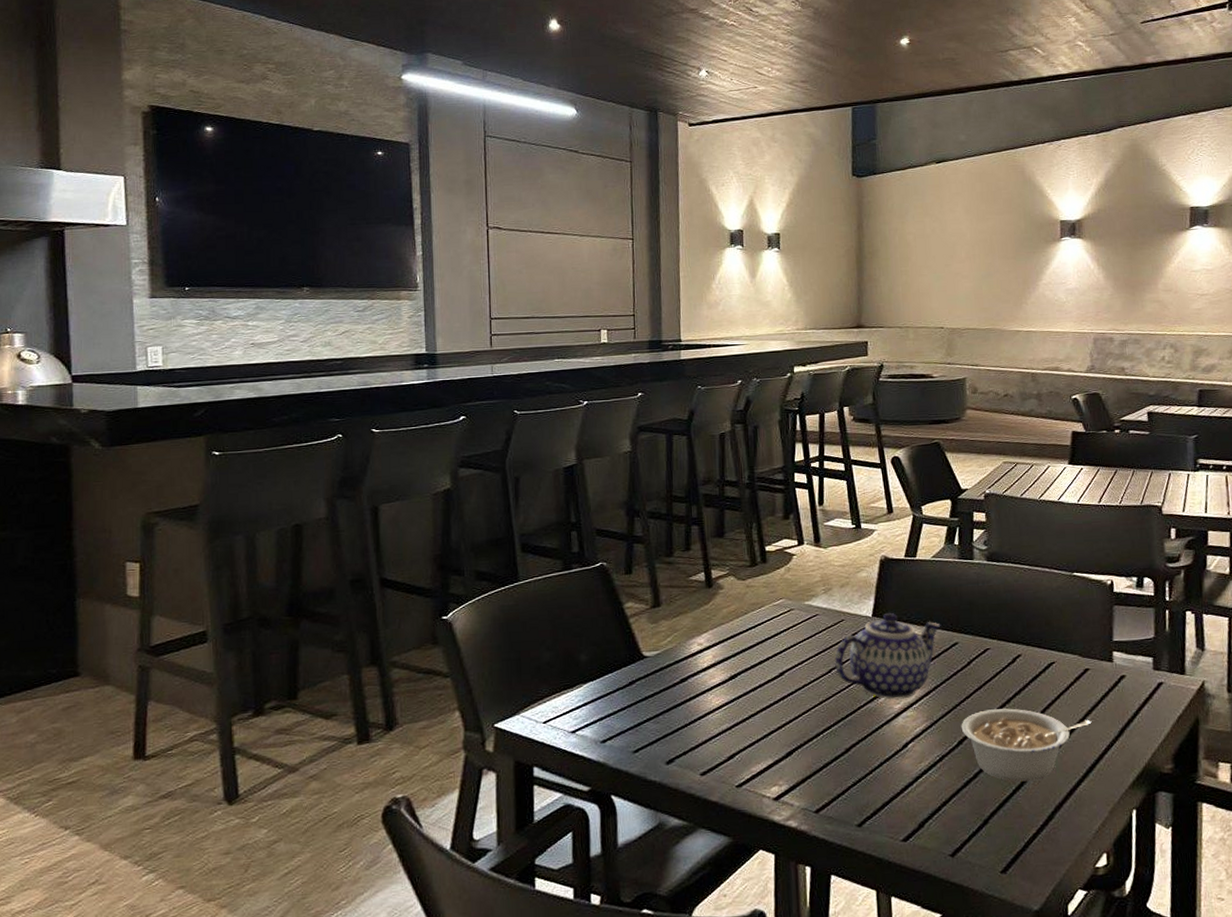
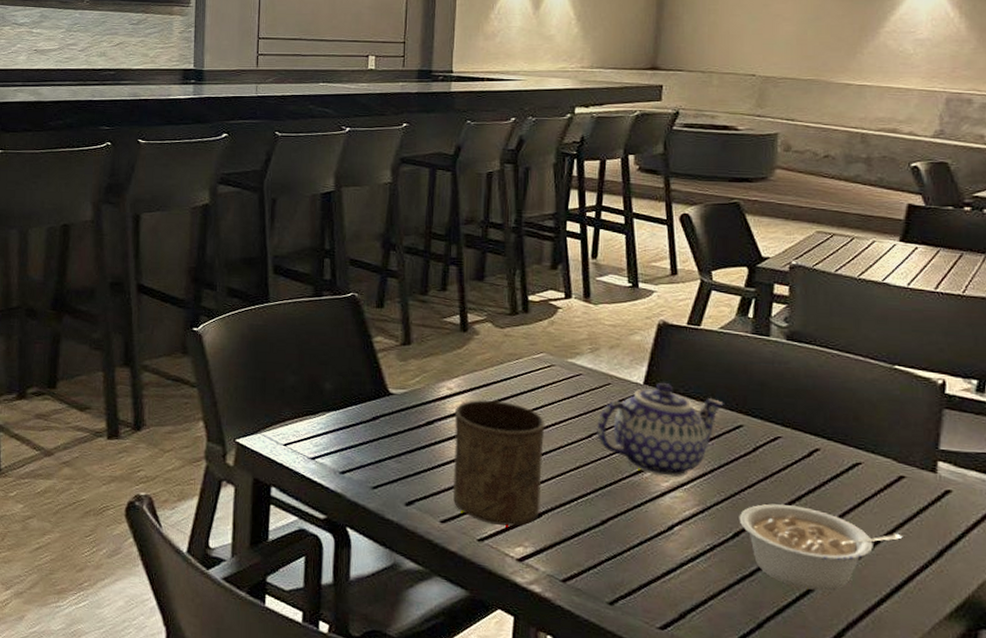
cup: none [706,649,791,769] -> present [453,400,545,527]

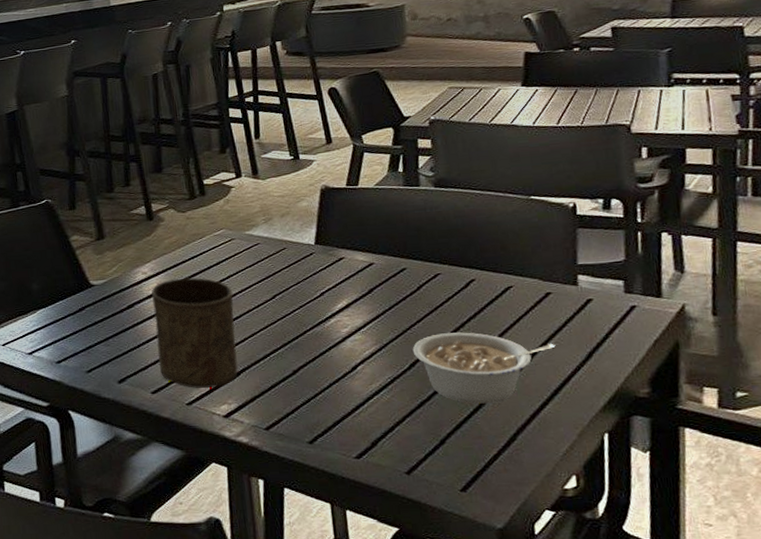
teapot: present [597,382,724,478] -> none [278,240,387,324]

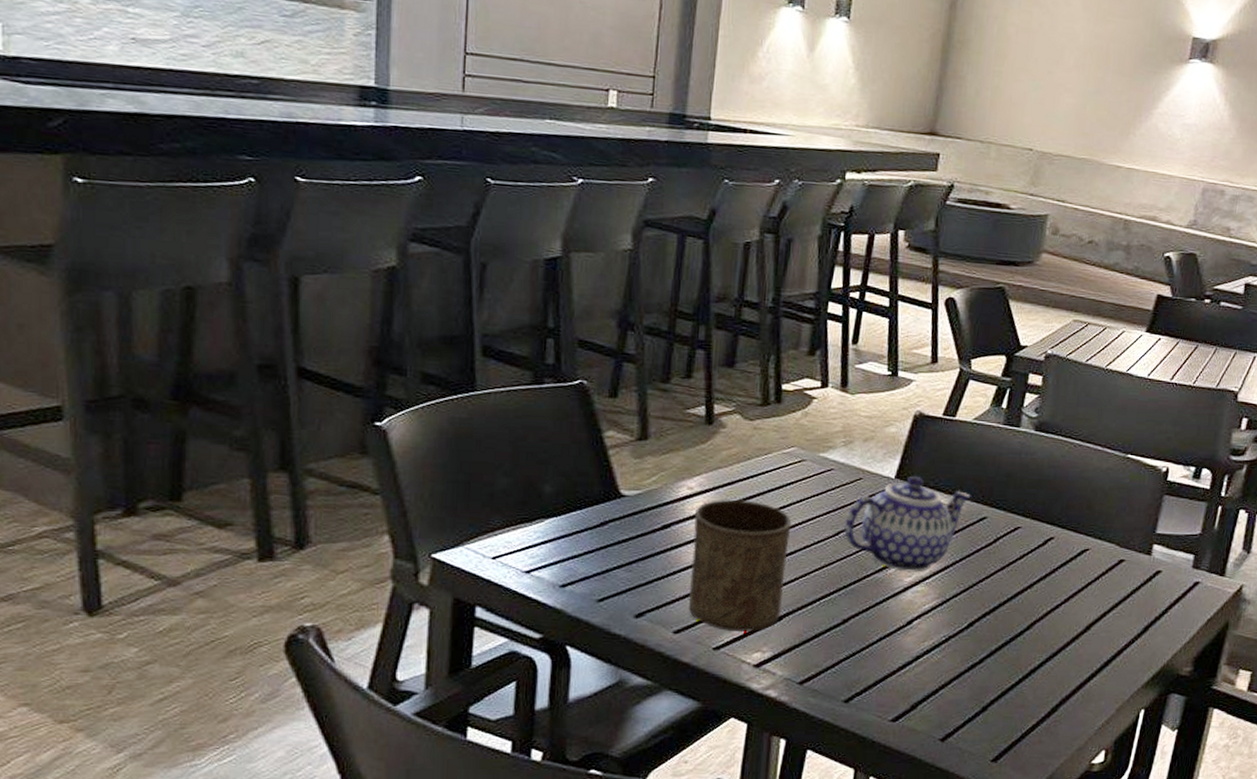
teapot: none [278,240,387,324] -> present [844,475,971,572]
legume: present [412,332,556,404] -> none [974,592,1117,671]

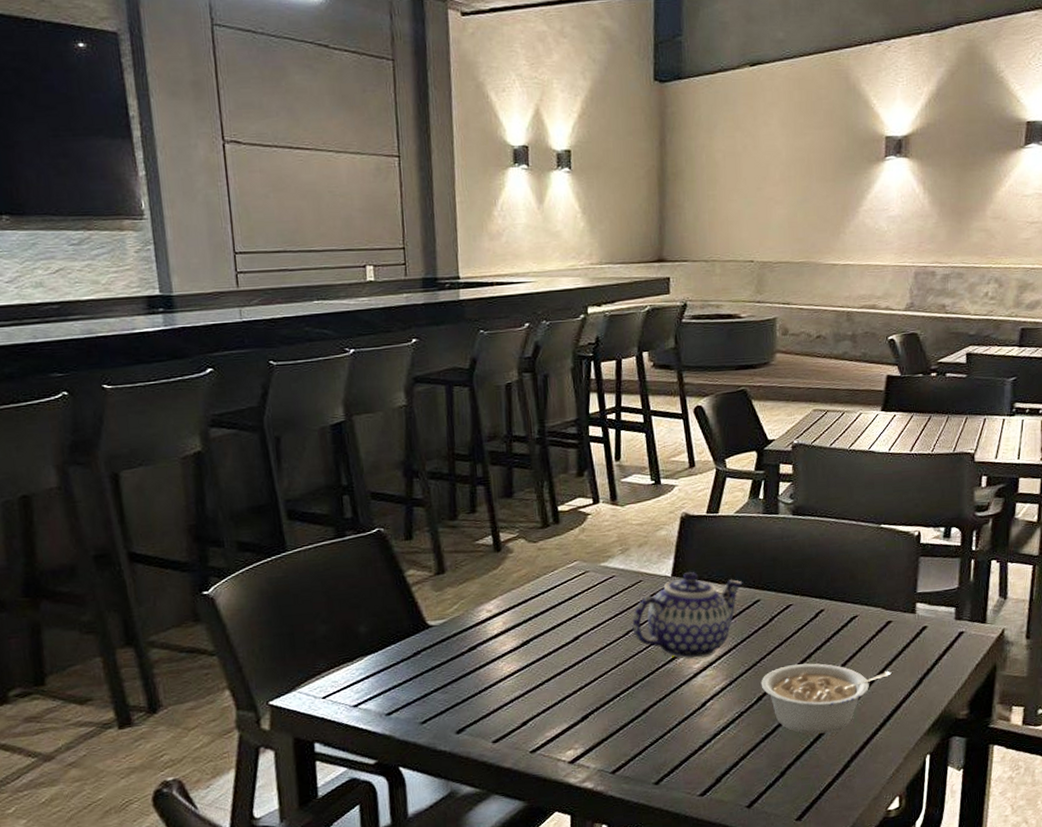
cup: present [689,499,792,633] -> none [496,615,587,735]
legume: none [974,592,1117,671] -> present [761,663,892,735]

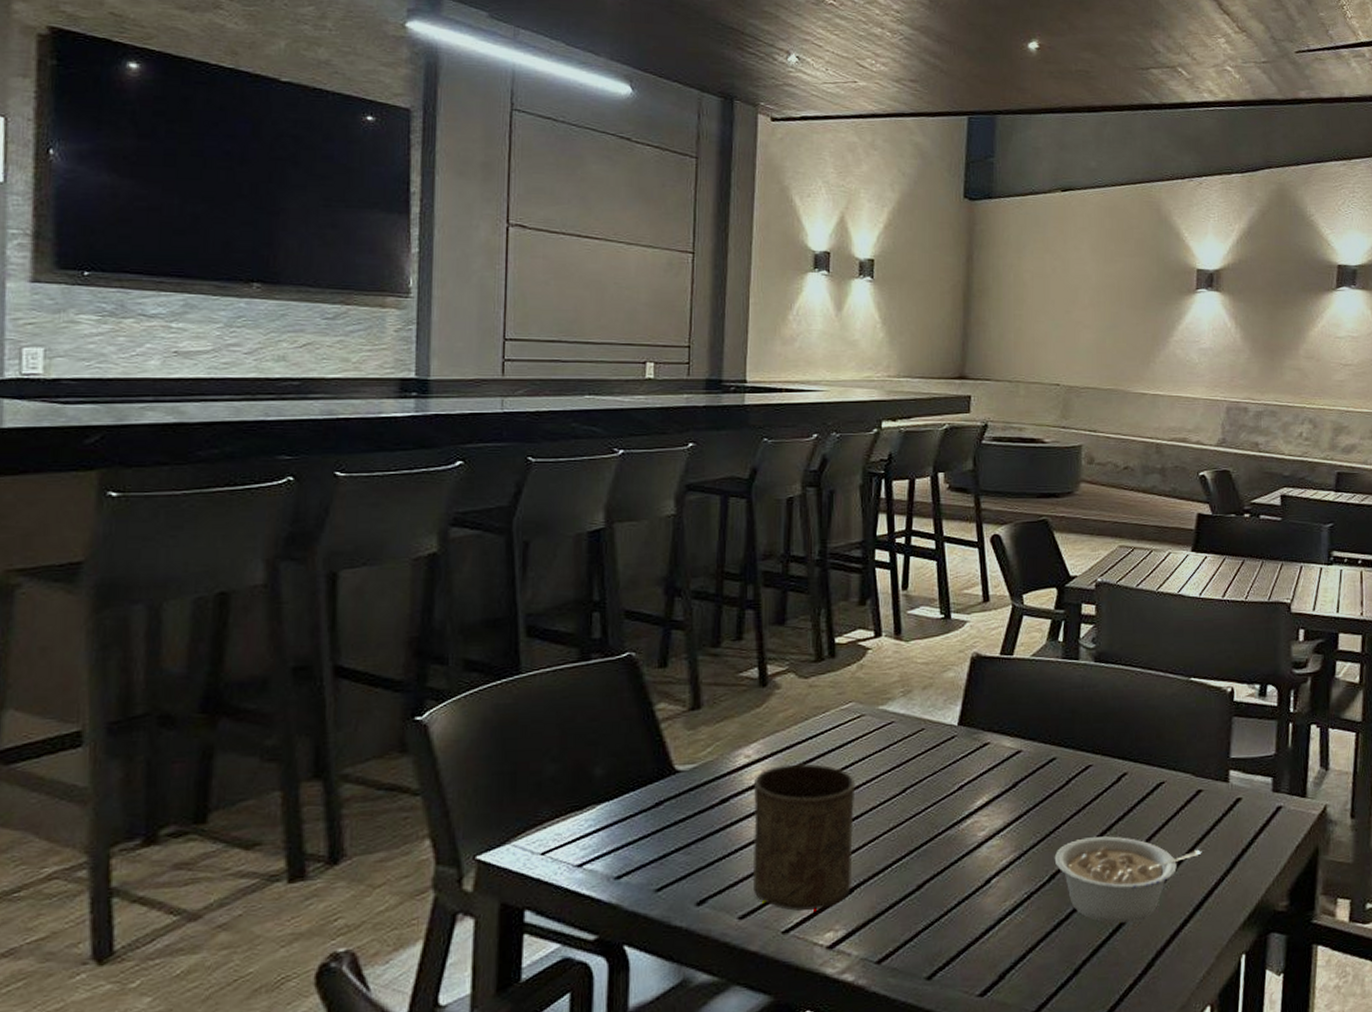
cup: none [496,615,587,735] -> present [752,763,856,911]
teapot: present [632,571,743,660] -> none [911,720,1038,826]

